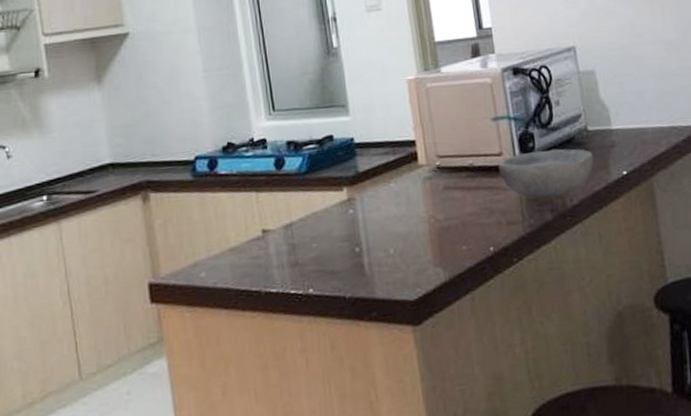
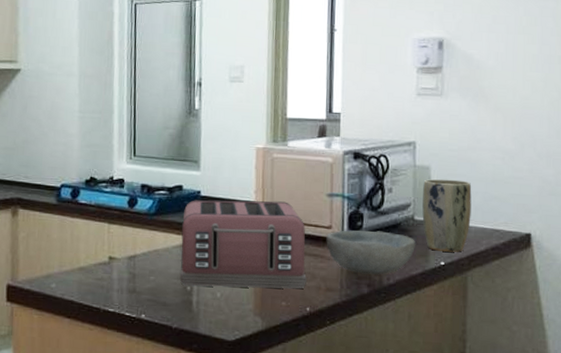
toaster: none [338,134,485,248] -> present [180,199,307,289]
plant pot: none [590,79,647,161] -> present [422,179,472,252]

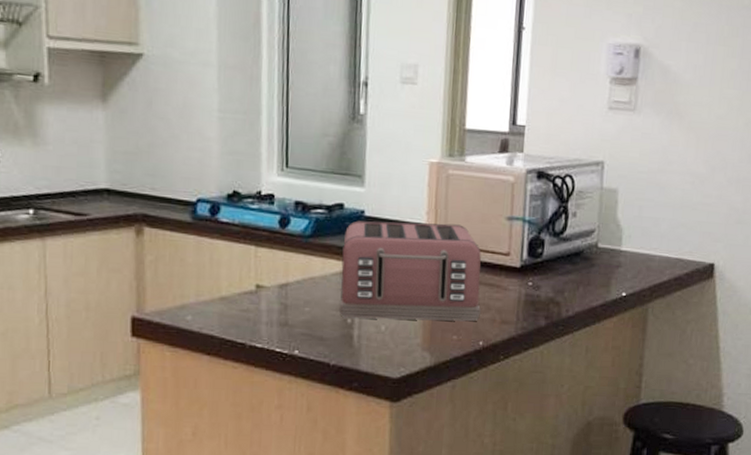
bowl: present [326,230,415,275] -> none [503,257,598,307]
plant pot: present [422,179,472,252] -> none [606,203,659,283]

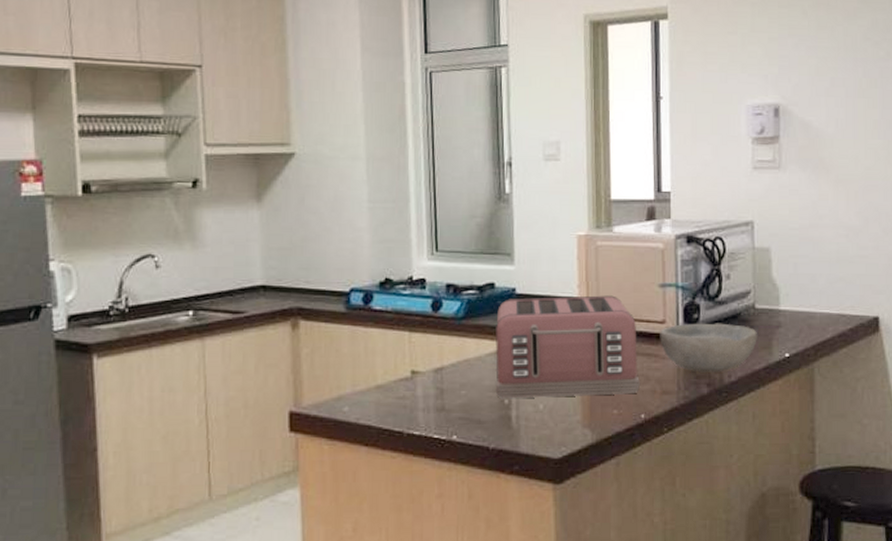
bowl: none [503,257,598,307] -> present [660,323,757,372]

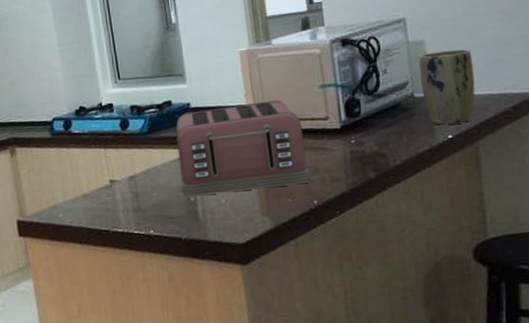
bowl: present [660,323,757,372] -> none [324,113,419,160]
plant pot: none [763,261,816,342] -> present [419,49,475,125]

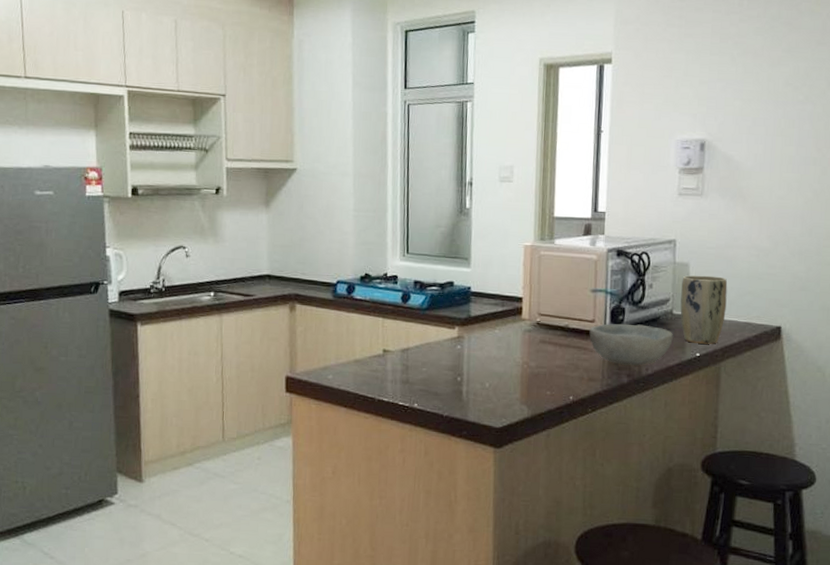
toaster: present [176,100,310,198] -> none [451,295,570,380]
bowl: none [324,113,419,160] -> present [589,323,673,366]

